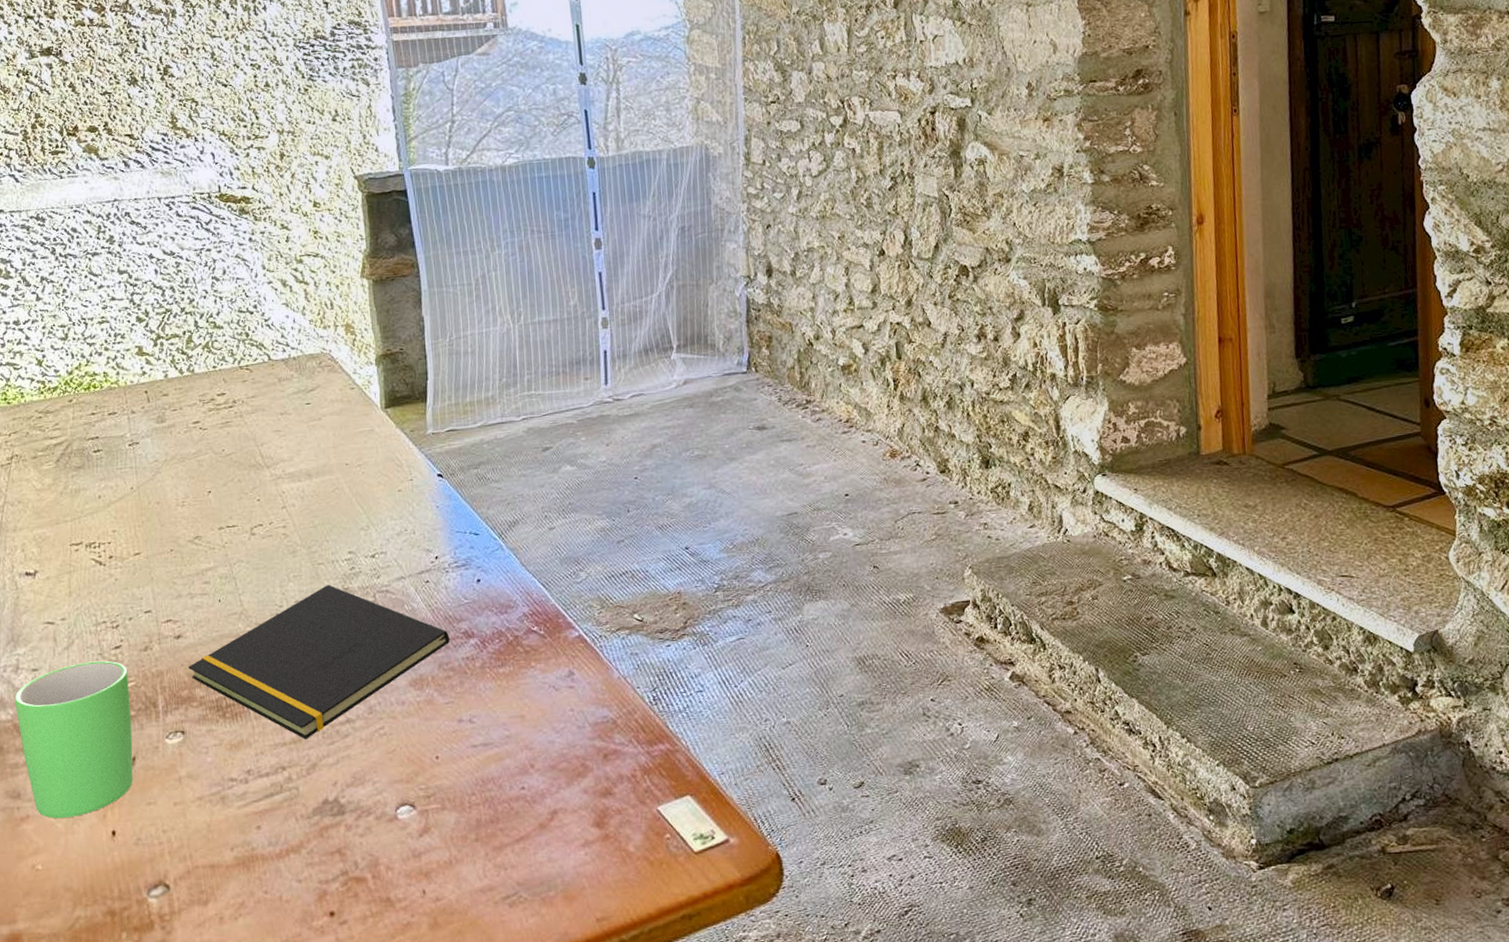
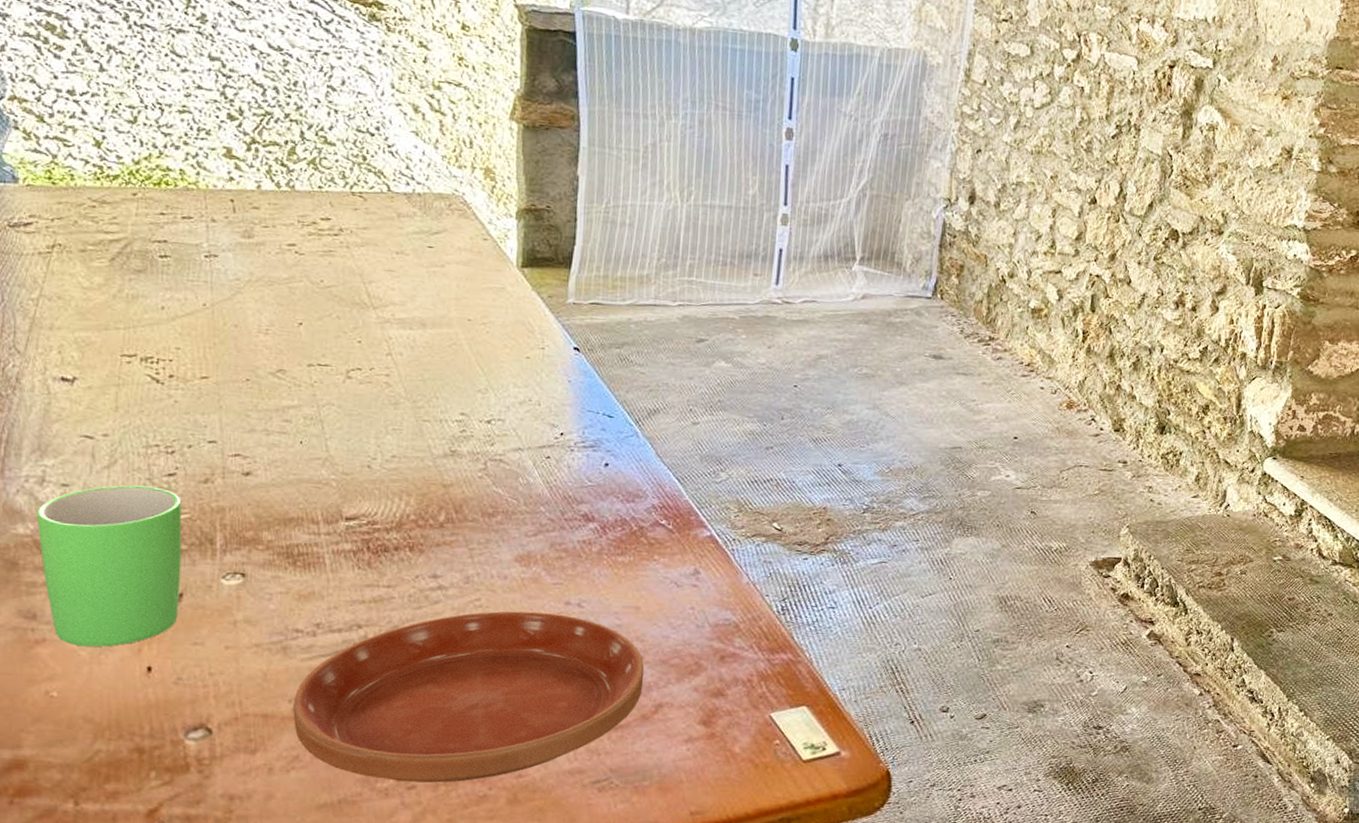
notepad: present [188,585,450,740] -> none [256,444,566,600]
saucer: none [234,732,537,918] -> present [293,611,645,783]

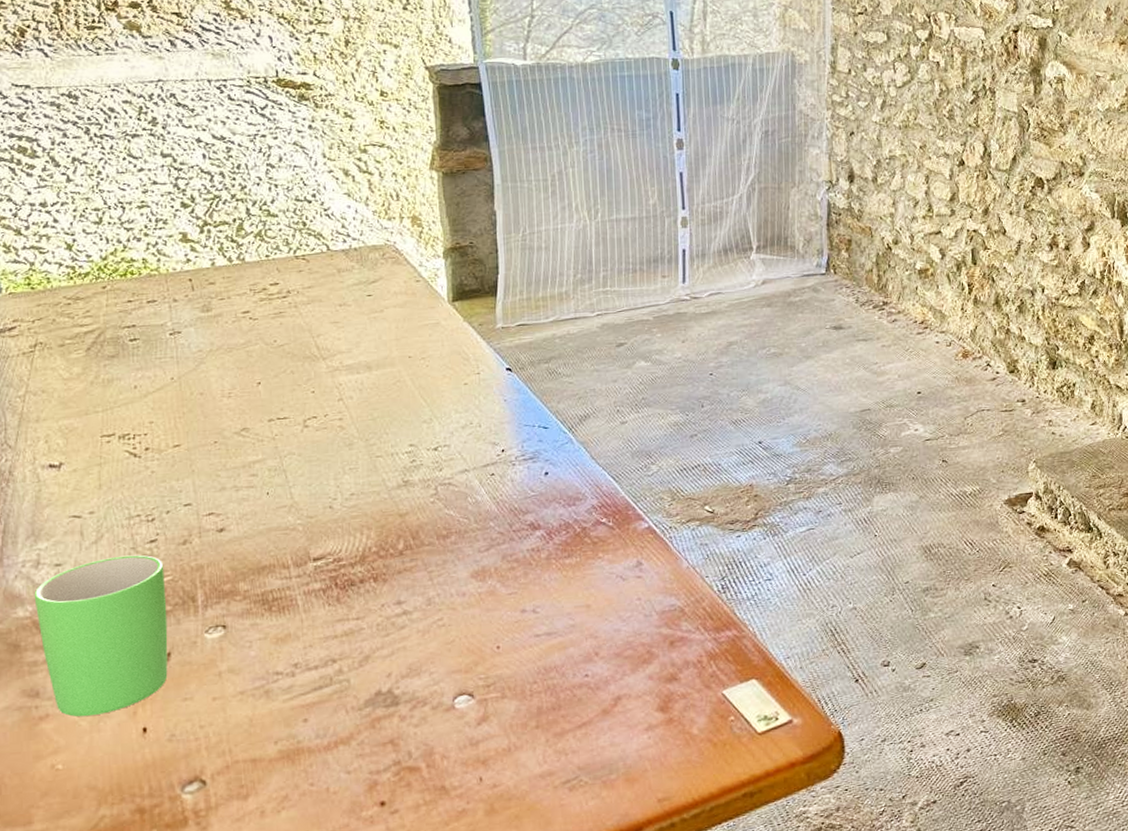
saucer: present [293,611,645,783] -> none [279,622,601,807]

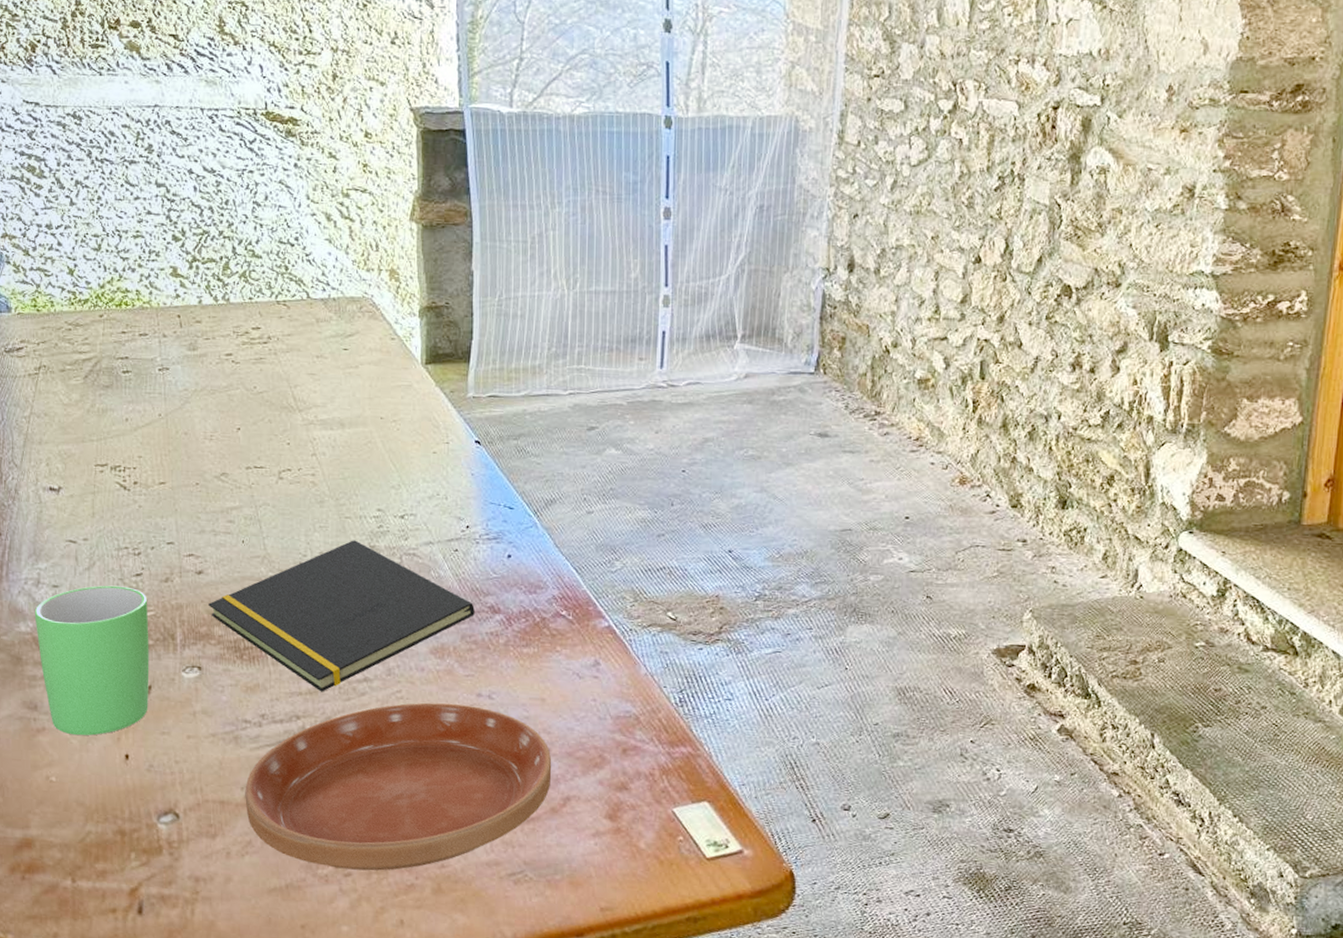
notepad: none [232,477,514,632] -> present [208,540,475,692]
saucer: none [279,622,601,807] -> present [245,702,552,871]

